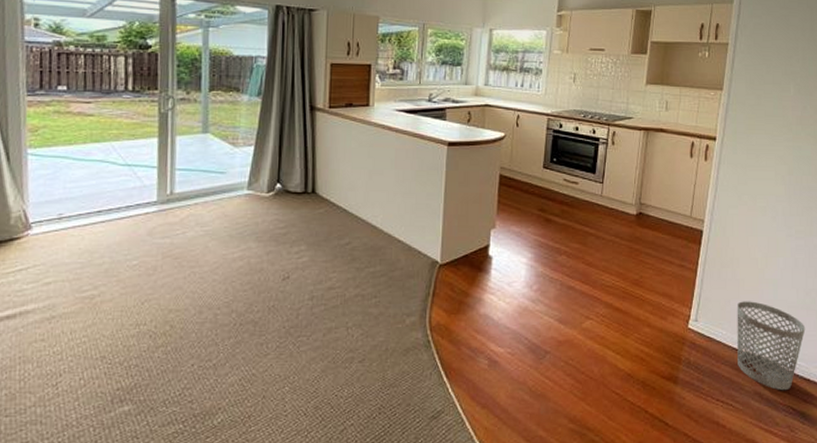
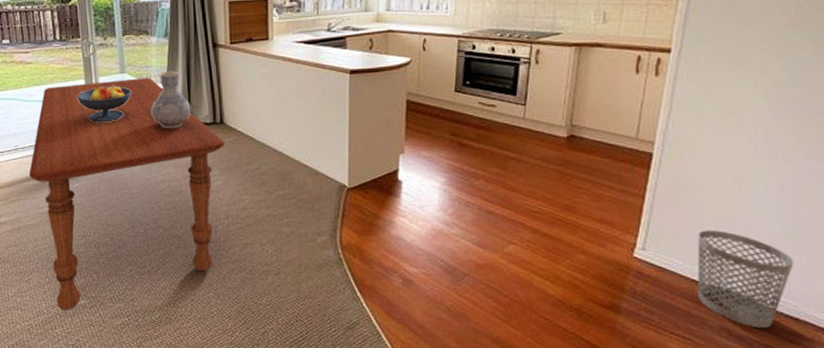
dining table: none [72,139,316,422] -> present [28,77,226,311]
fruit bowl: none [147,146,214,188] -> present [77,85,132,122]
vase: none [235,133,281,198] -> present [151,70,191,129]

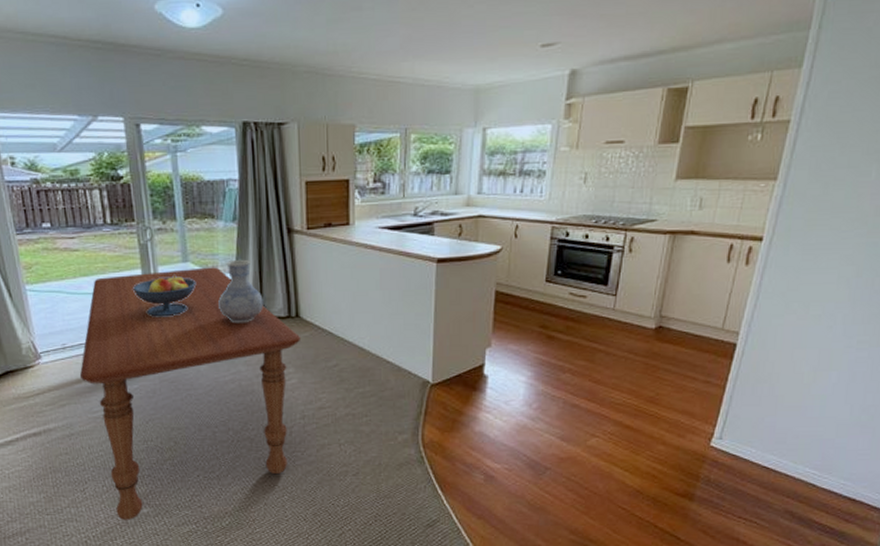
wastebasket: present [697,230,794,329] -> none [767,418,857,510]

